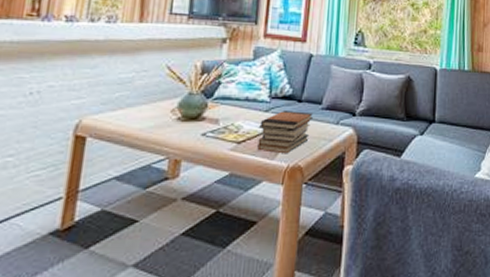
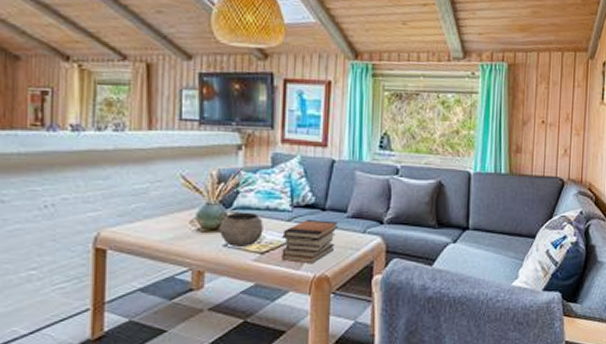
bowl: none [198,102,242,137] -> present [218,212,263,248]

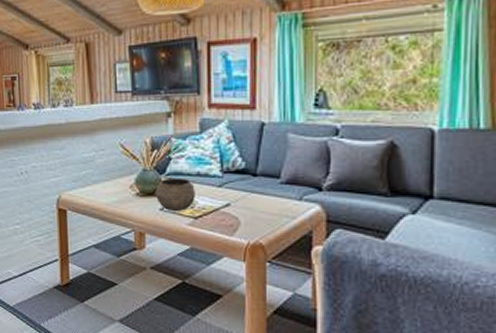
book stack: present [282,220,339,264] -> none [214,186,272,231]

